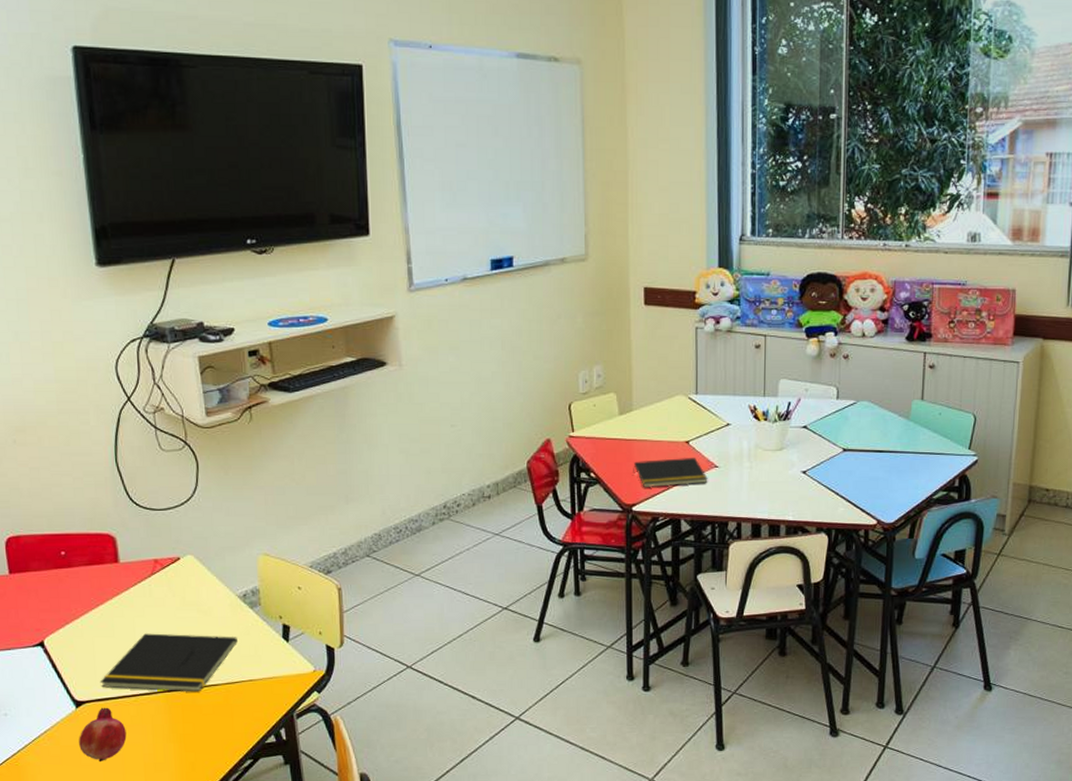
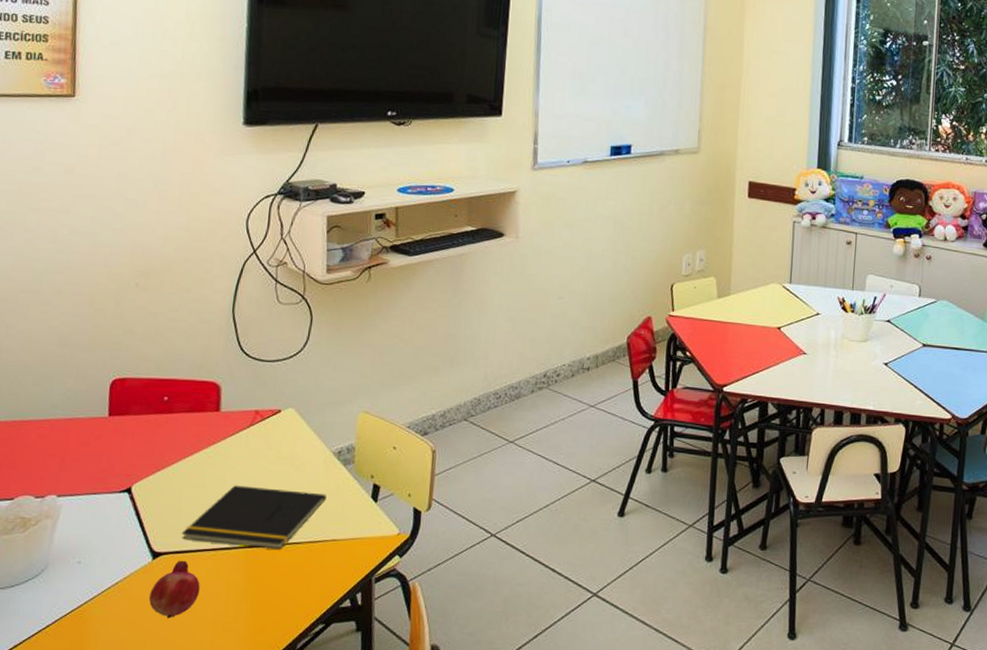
notepad: present [633,458,708,487] -> none [726,343,796,370]

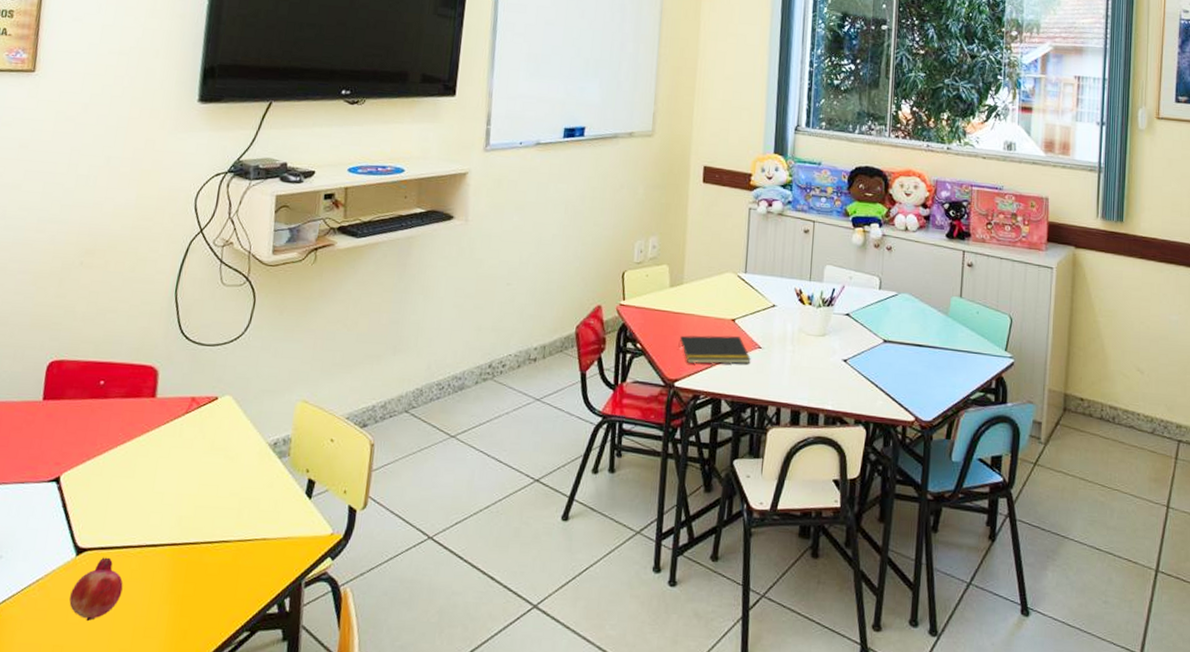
notepad: present [181,485,326,550] -> none [107,477,259,548]
notepad: none [726,343,796,370] -> present [678,335,751,364]

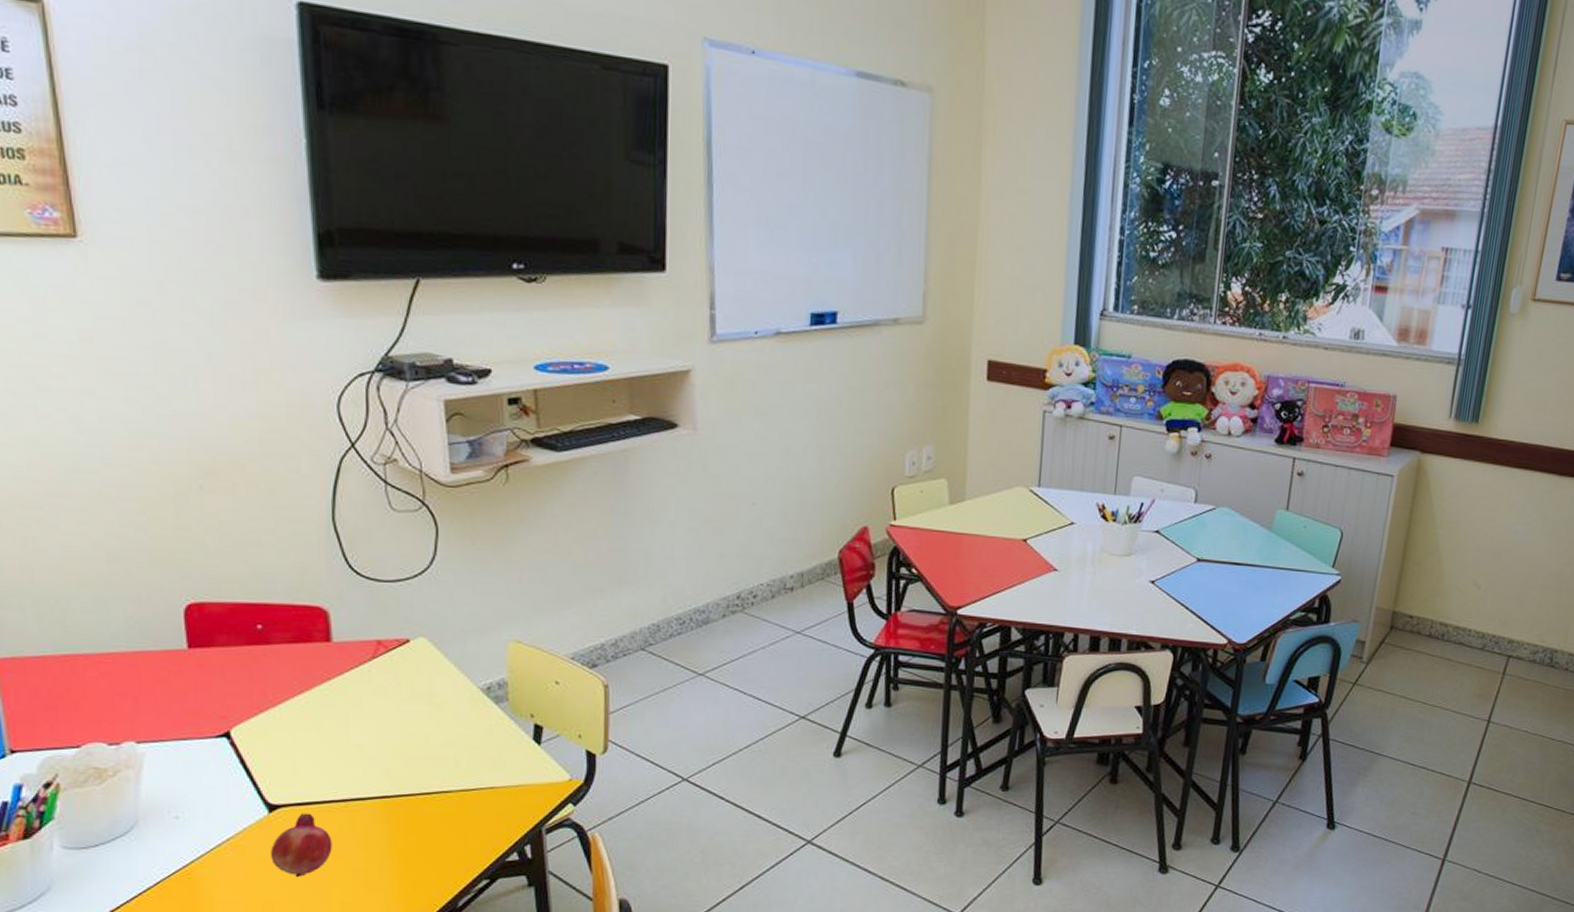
notepad: present [678,335,751,364] -> none [961,557,1045,589]

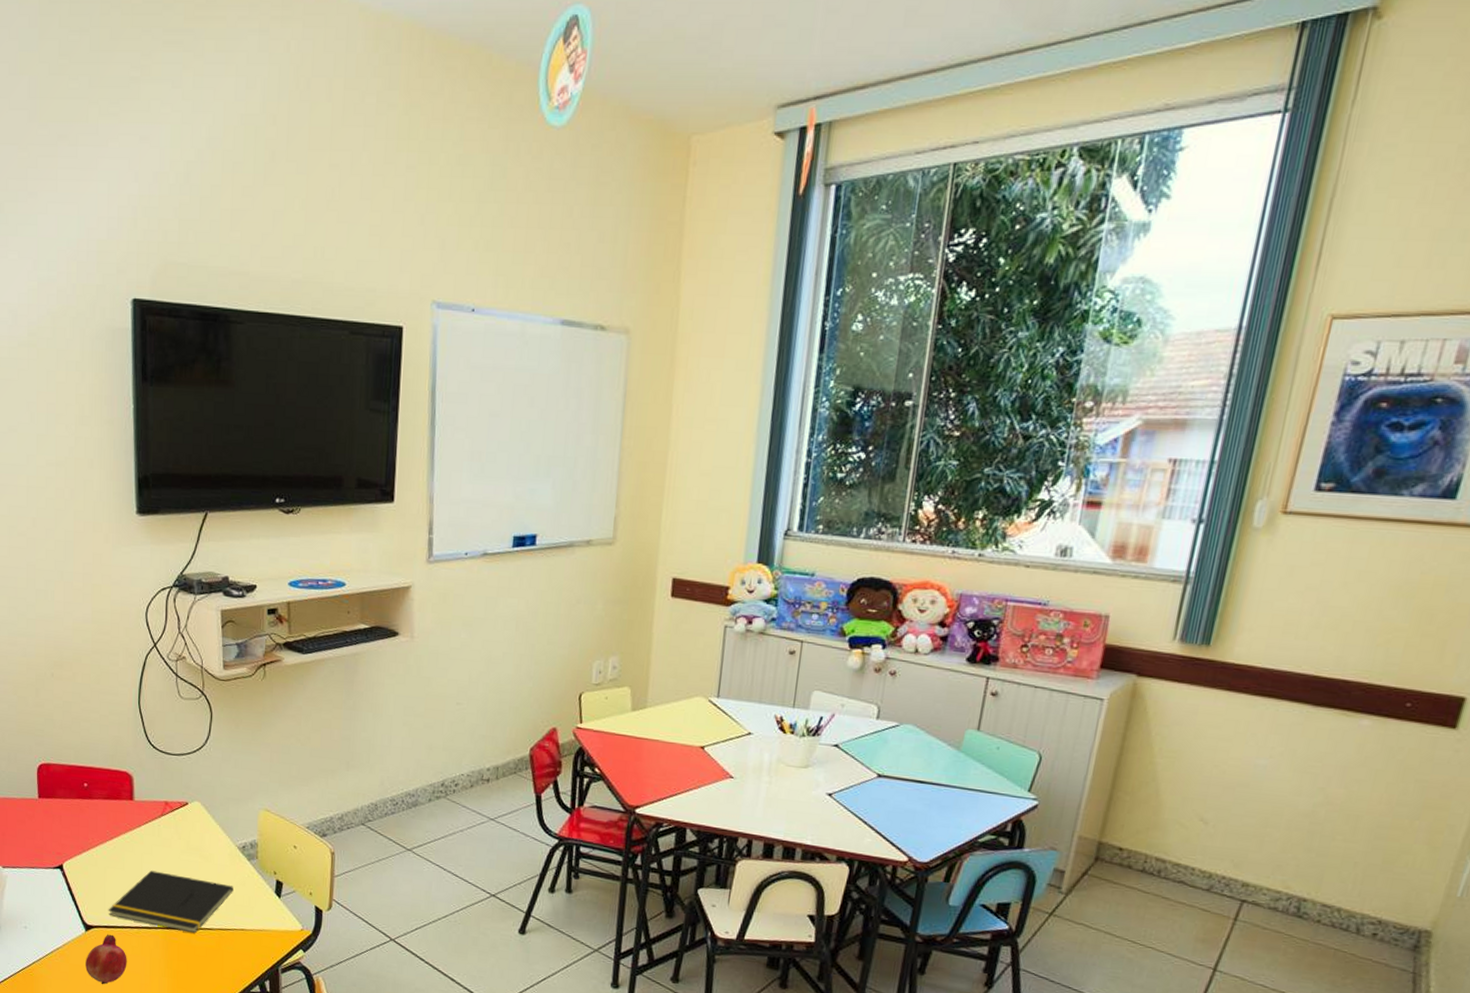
notepad: none [300,727,477,799] -> present [108,870,233,934]

